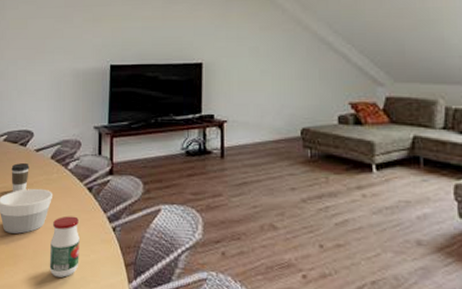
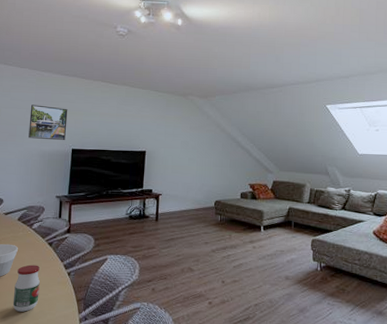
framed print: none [59,12,103,55] -> present [28,104,68,141]

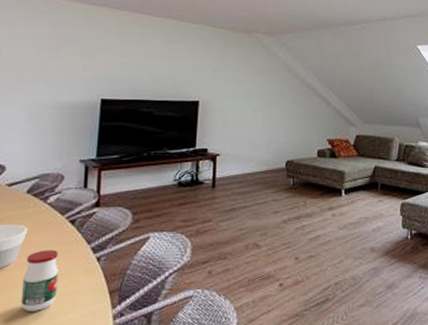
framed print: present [28,104,68,141] -> none [40,42,95,89]

